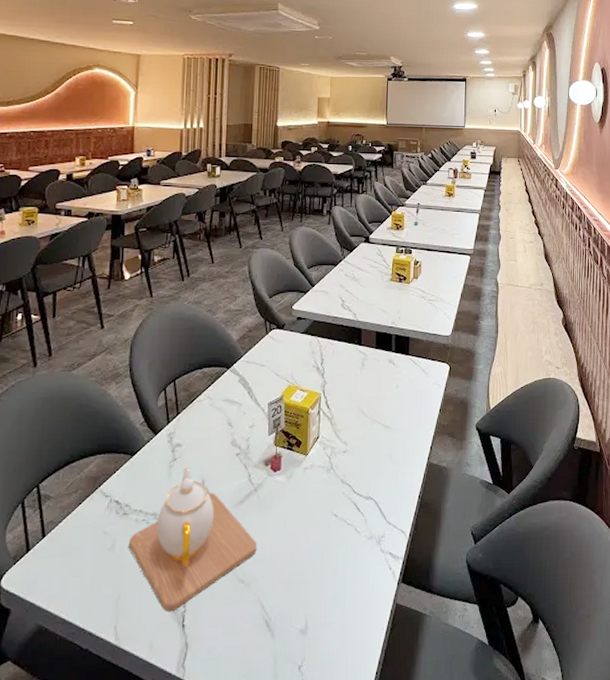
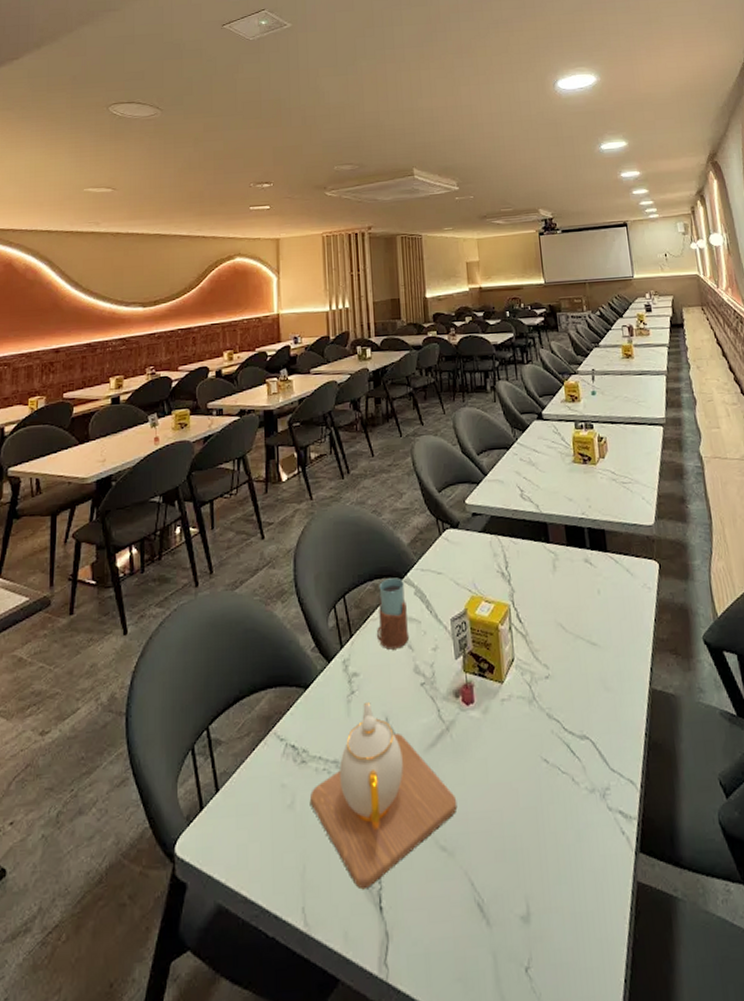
drinking glass: none [202,367,231,426] -> present [377,577,410,650]

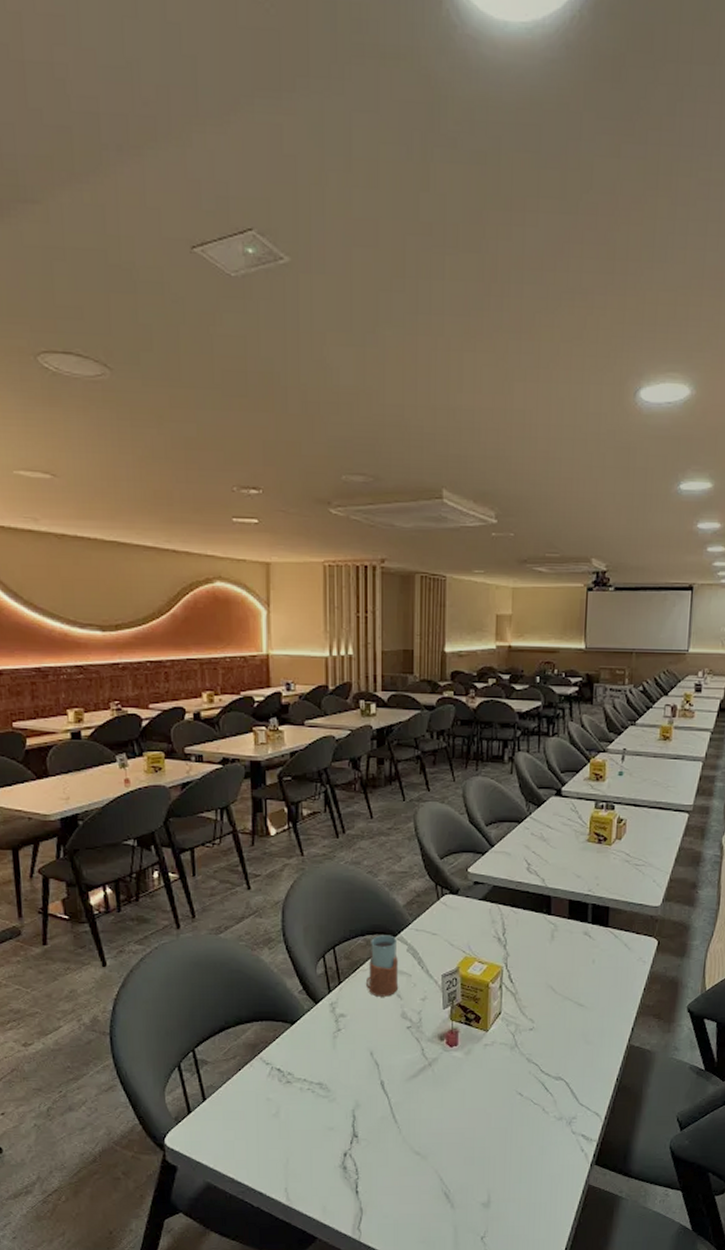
teapot: present [310,703,458,890] -> none [295,1039,433,1178]

